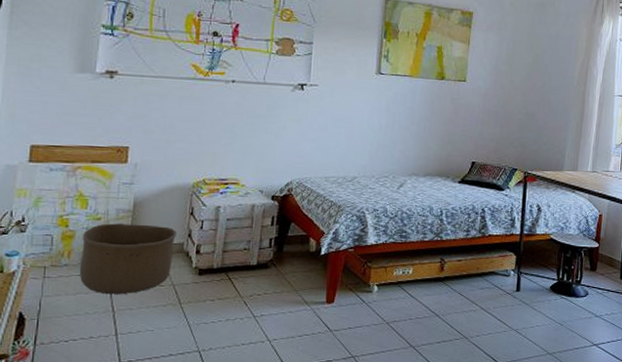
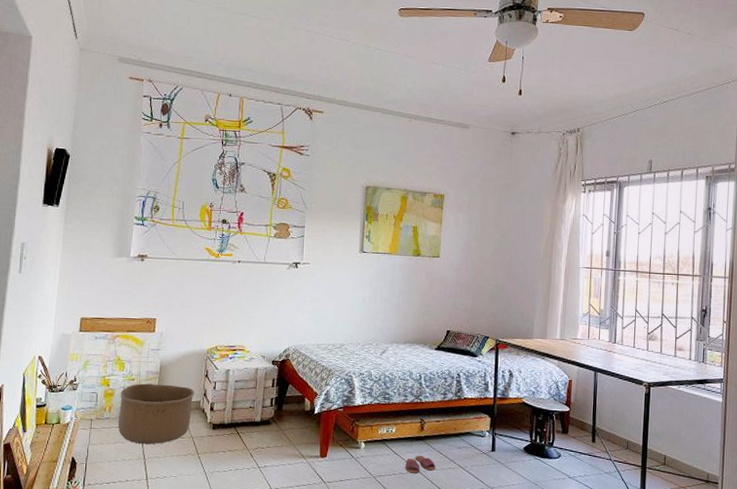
slippers: none [422,298,456,317] -> present [405,456,436,473]

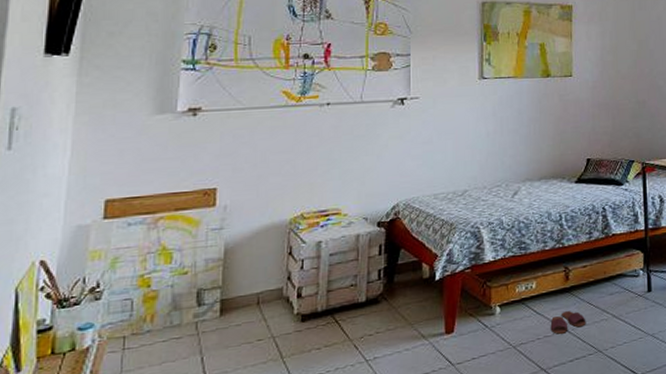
basket: present [117,383,194,445] -> none [164,271,274,360]

